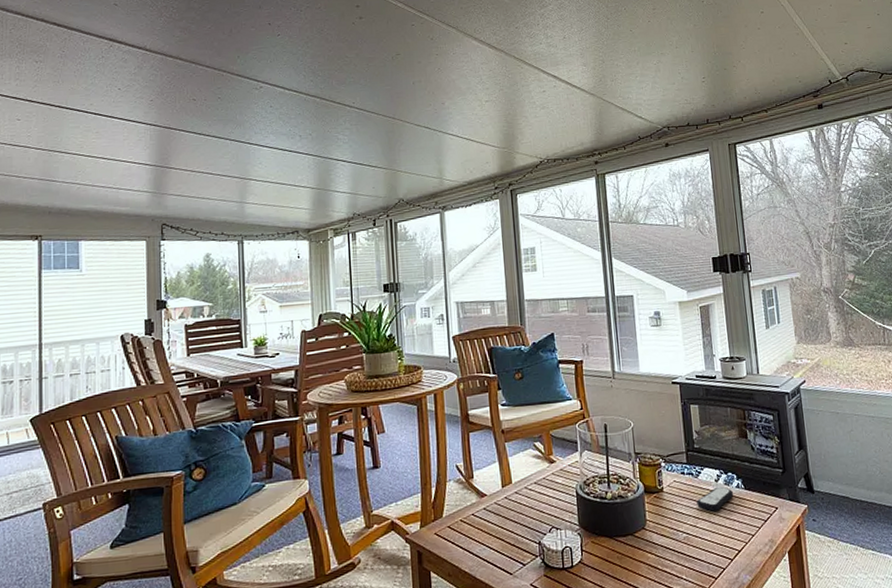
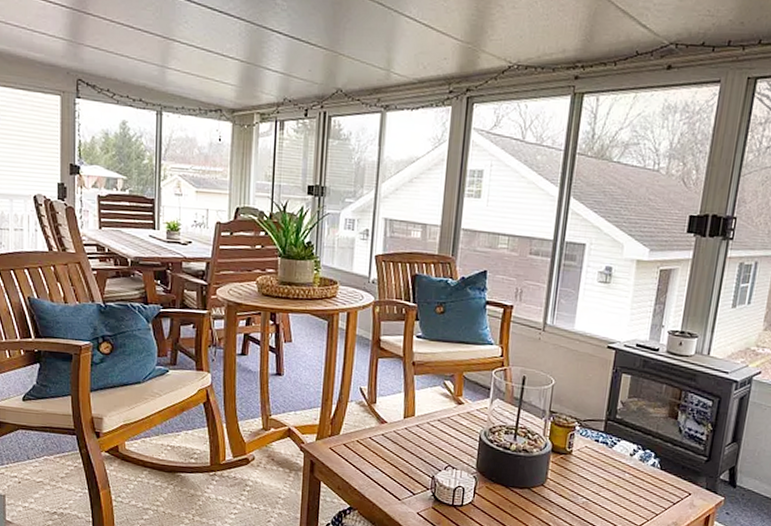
remote control: present [697,486,734,512] -> none [604,461,647,484]

